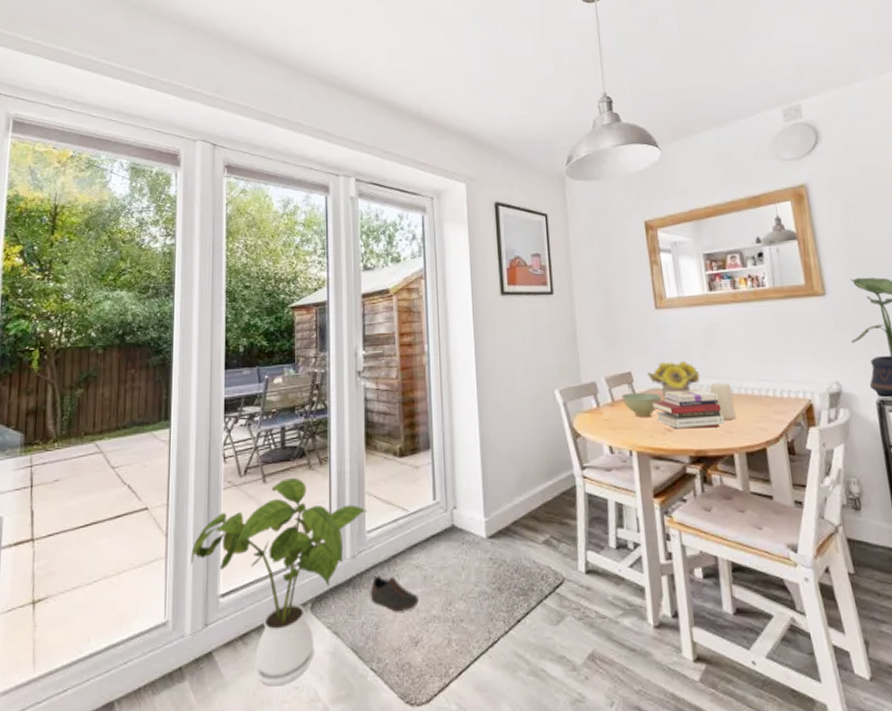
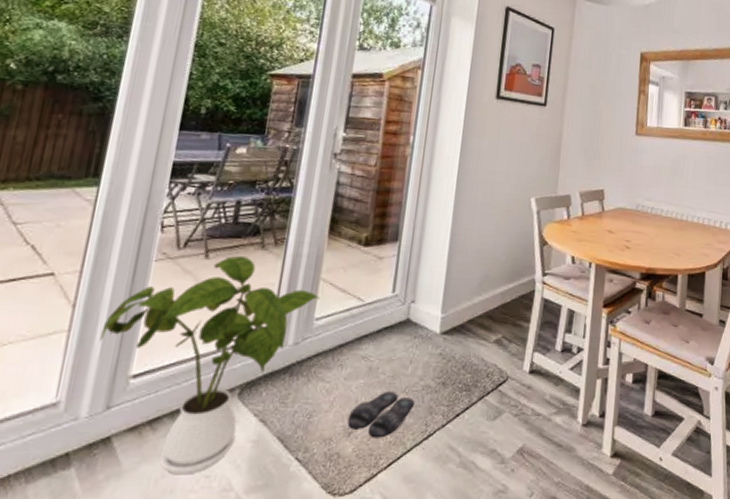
shoe: present [370,575,419,611] -> none [307,364,360,400]
slippers: none [412,599,474,647] -> present [347,391,415,438]
bowl: present [621,392,662,417] -> none [591,209,627,233]
sunflower: present [647,360,700,402] -> none [618,185,663,221]
books: present [652,389,724,429] -> none [616,211,676,250]
candle: present [709,382,736,420] -> none [668,209,687,244]

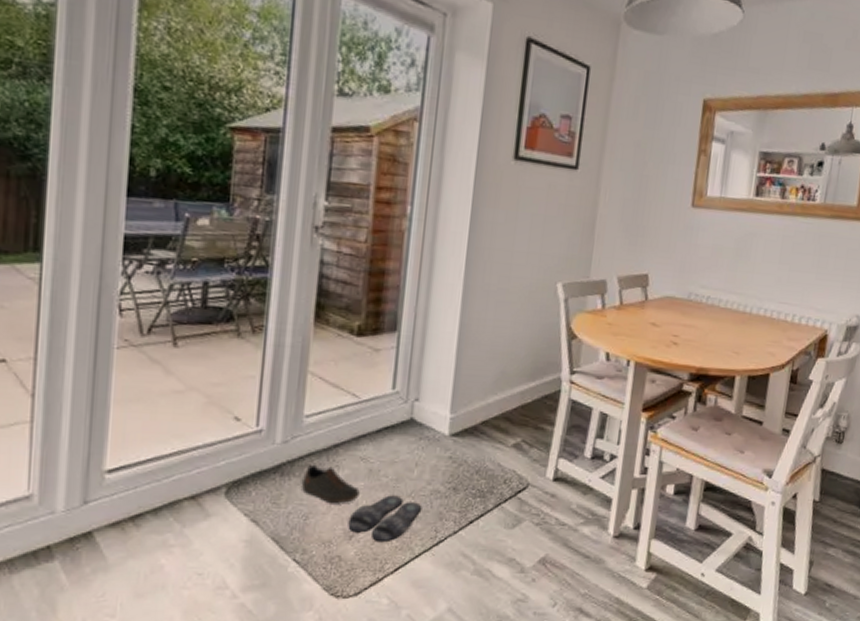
house plant: present [100,256,320,475] -> none [66,344,309,572]
shoe: none [307,364,360,400] -> present [301,464,360,503]

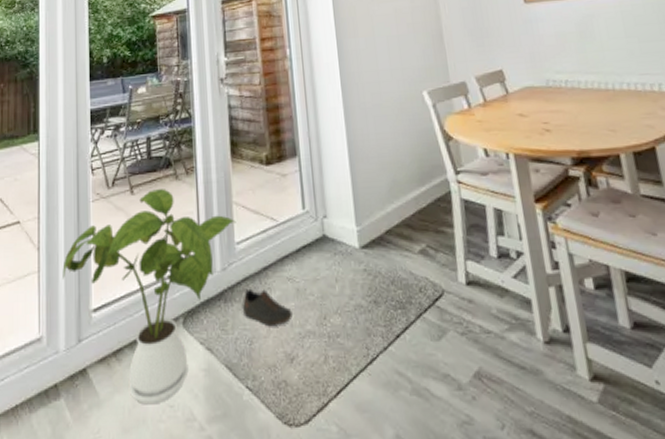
house plant: none [66,344,309,572] -> present [62,189,236,405]
slippers: present [348,495,422,543] -> none [287,313,350,364]

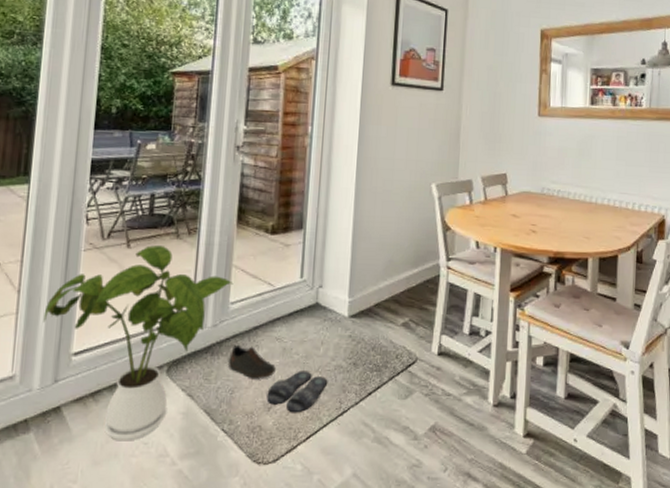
slippers: none [287,313,350,364] -> present [267,371,328,413]

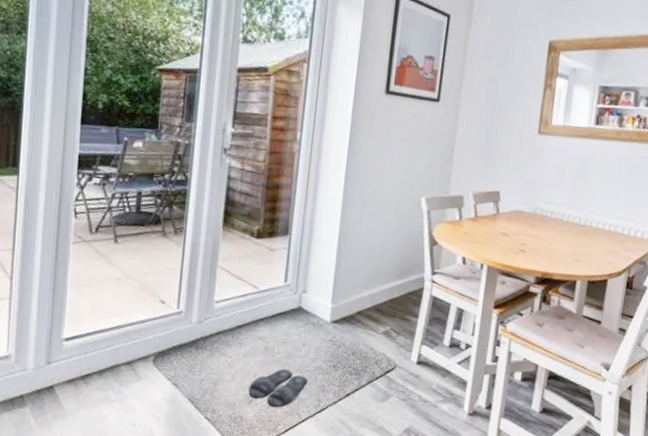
house plant: present [43,245,234,441] -> none [35,242,219,422]
shoe: present [227,344,276,378] -> none [211,341,258,374]

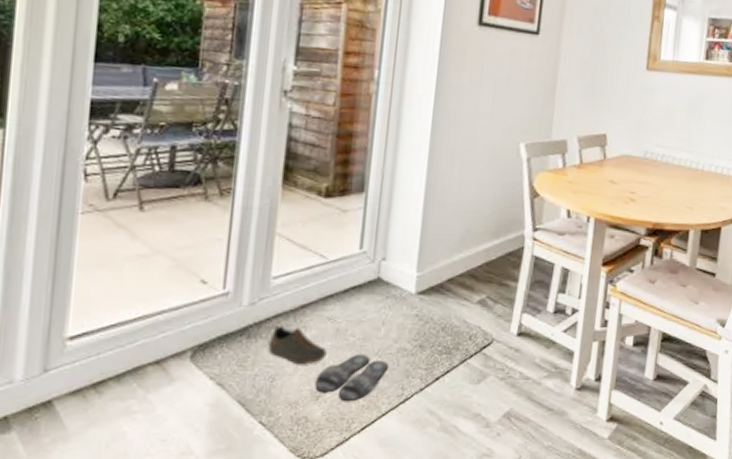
shoe: none [211,341,258,374] -> present [267,325,327,363]

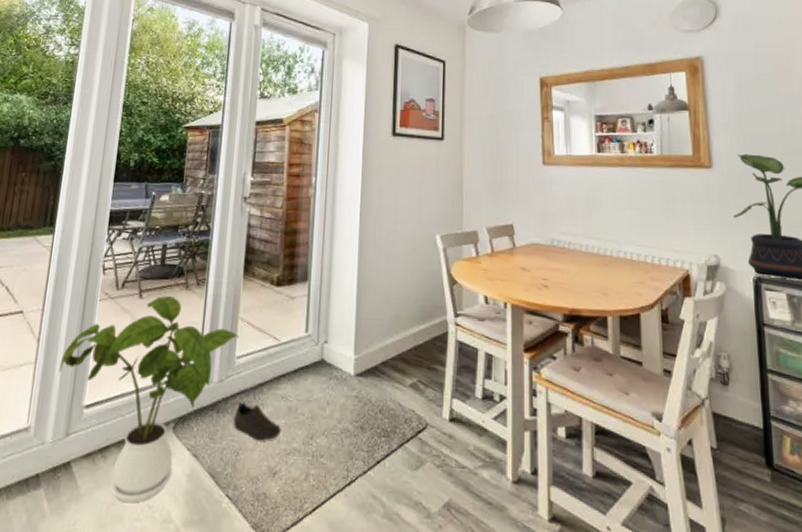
house plant: none [27,208,277,439] -> present [59,296,240,504]
slippers: present [315,354,389,402] -> none [272,433,335,481]

